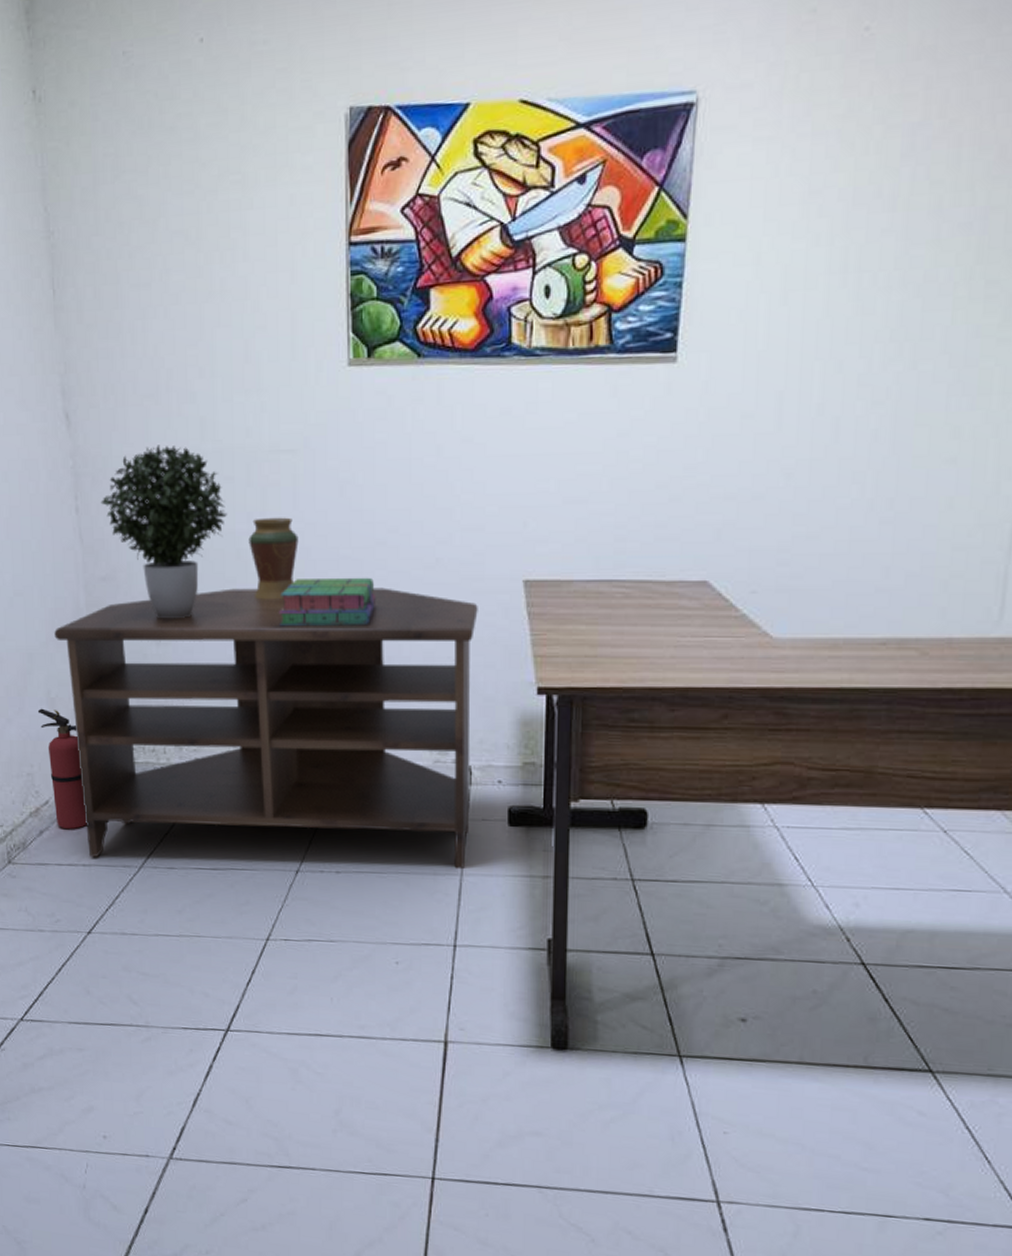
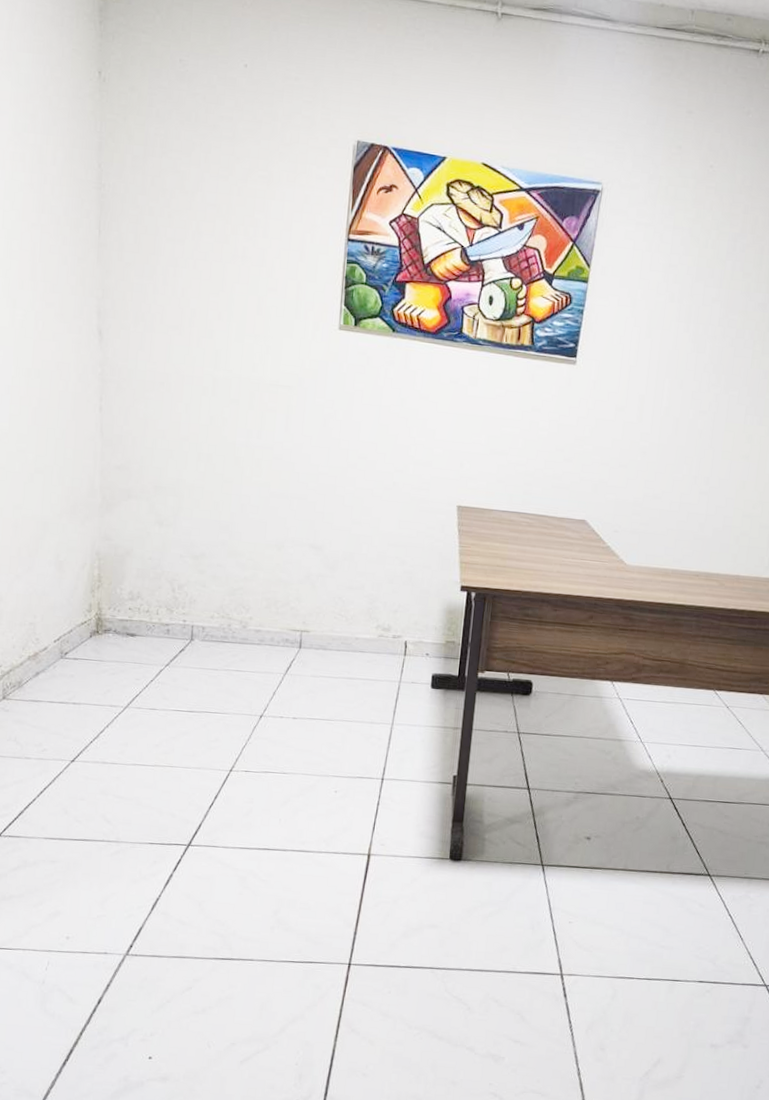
fire extinguisher: present [37,708,87,830] -> none [45,568,82,673]
tv stand: present [54,587,478,870] -> none [68,487,422,720]
potted plant: present [101,445,227,619] -> none [122,367,230,507]
decorative vase: present [248,517,299,600] -> none [246,435,287,501]
stack of books: present [279,577,377,627] -> none [265,486,345,527]

